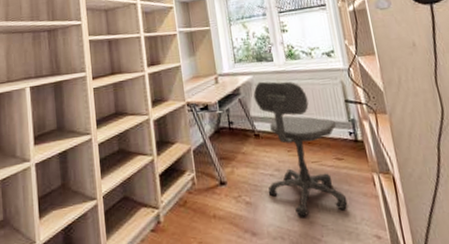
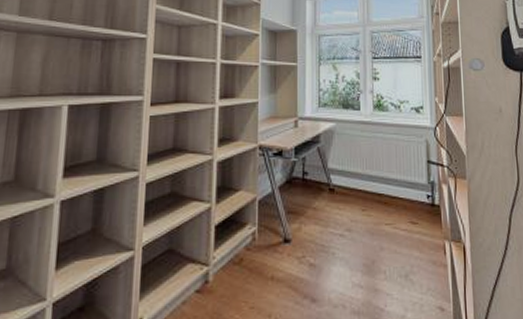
office chair: present [253,81,348,217] -> none [334,131,416,284]

